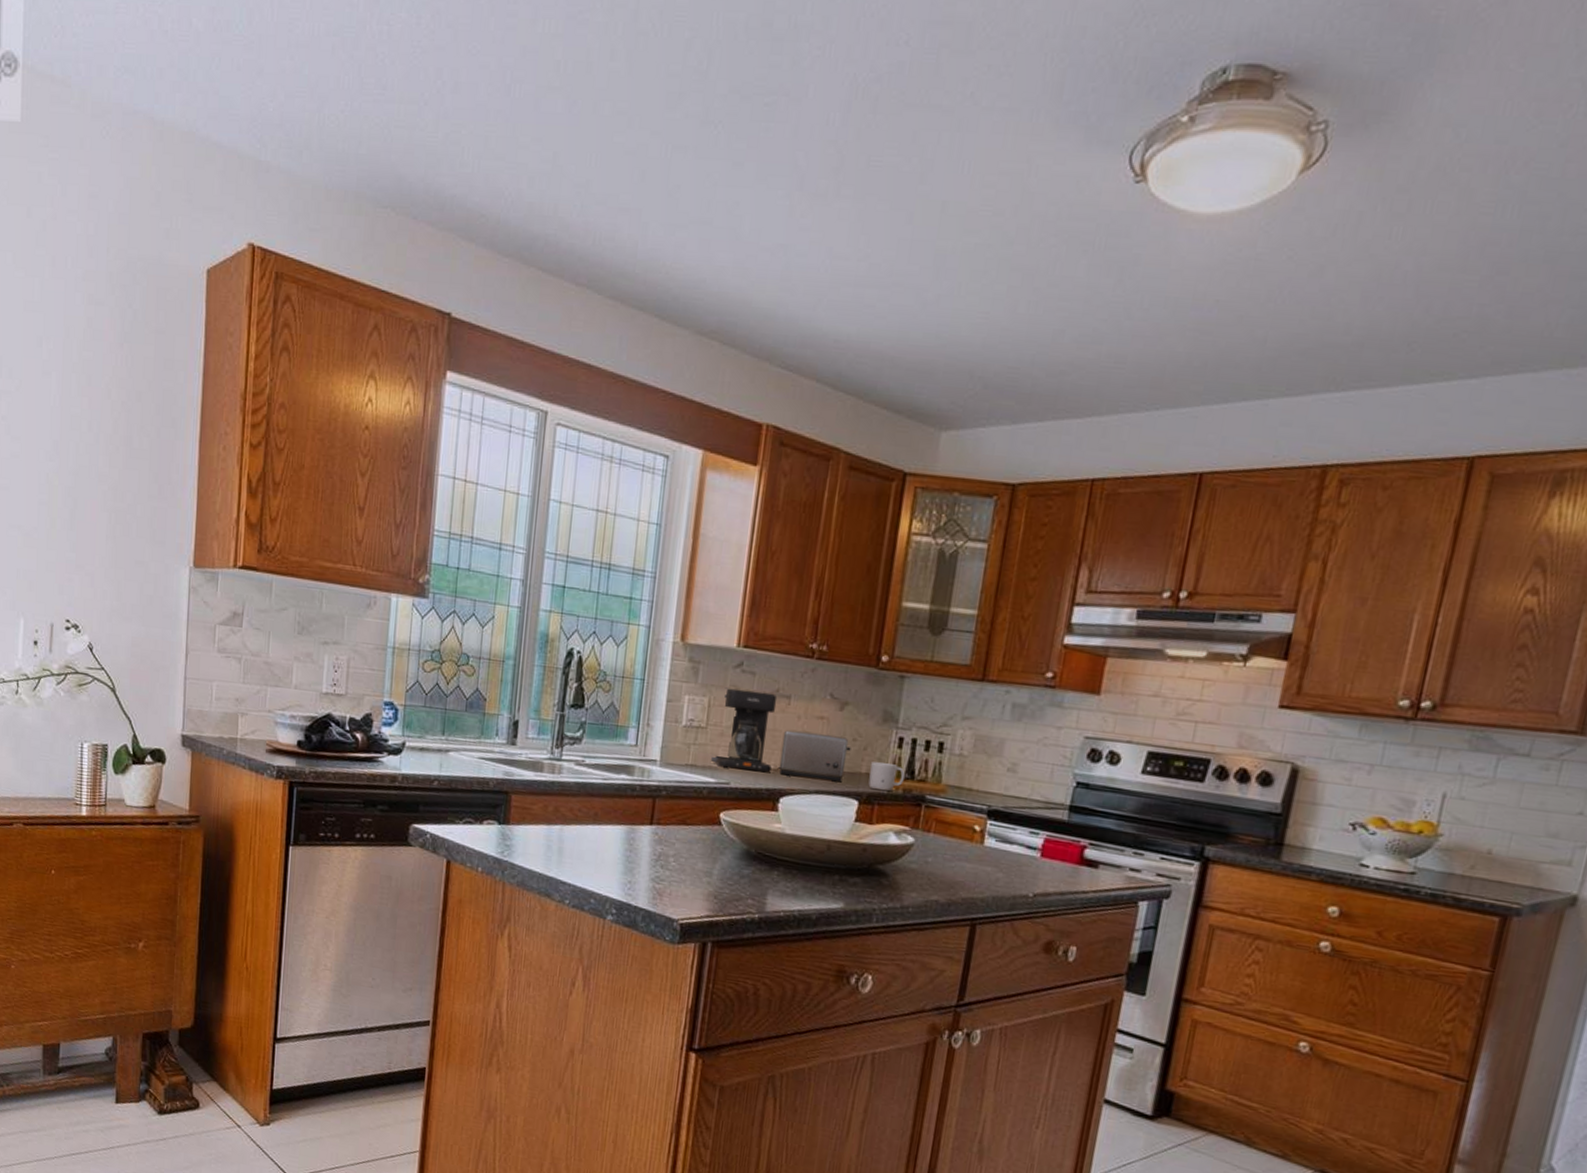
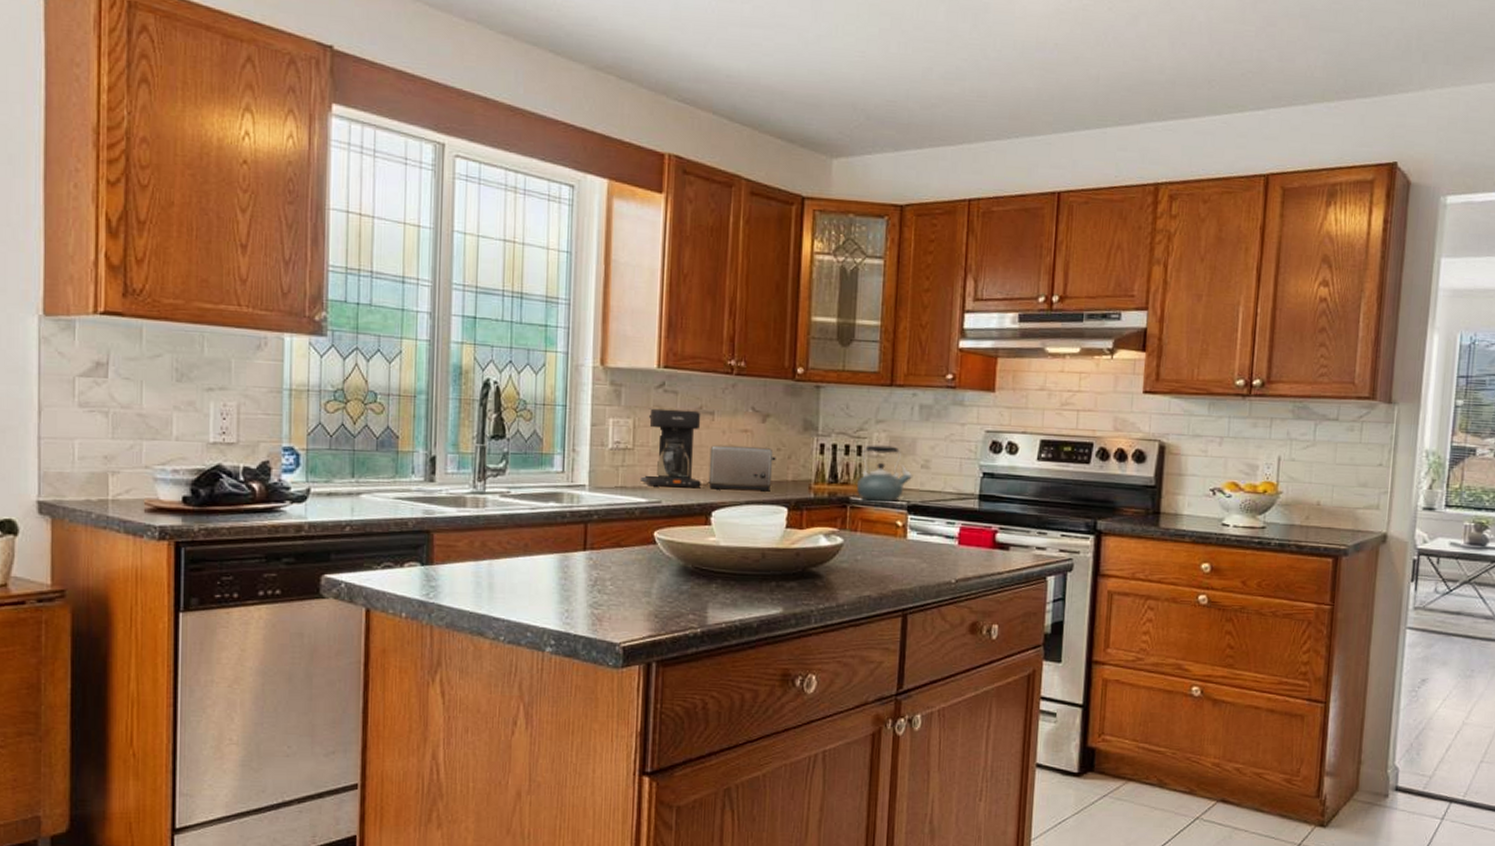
mug: present [868,762,905,792] -> none [795,469,829,497]
kettle: none [933,742,998,805] -> present [856,445,913,502]

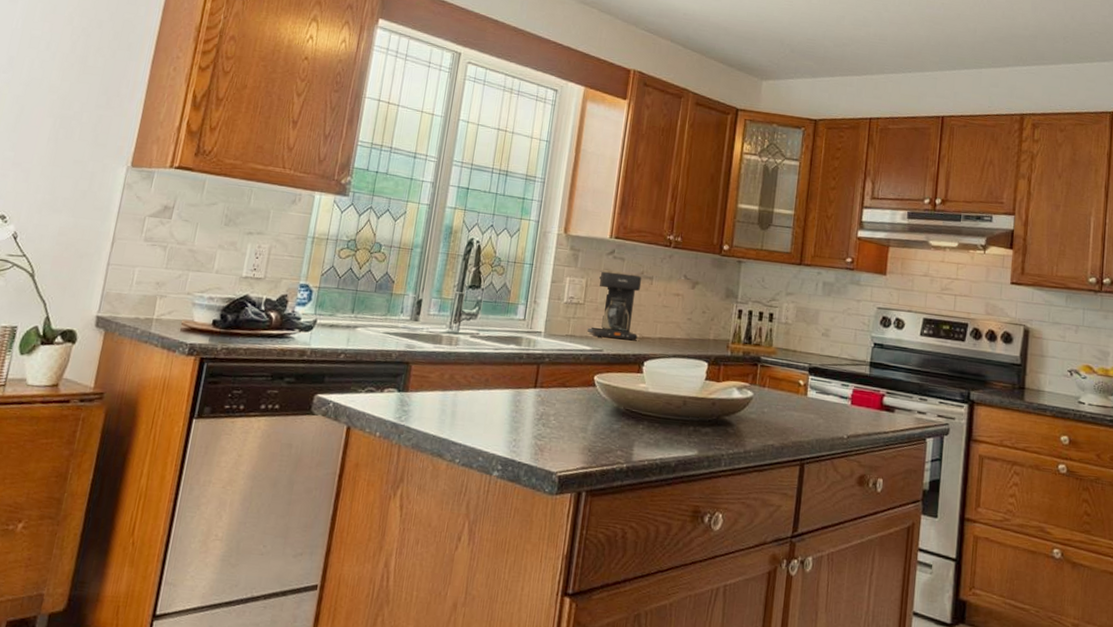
toaster: present [708,444,776,492] -> none [643,304,701,348]
kettle: present [856,445,913,502] -> none [766,313,815,363]

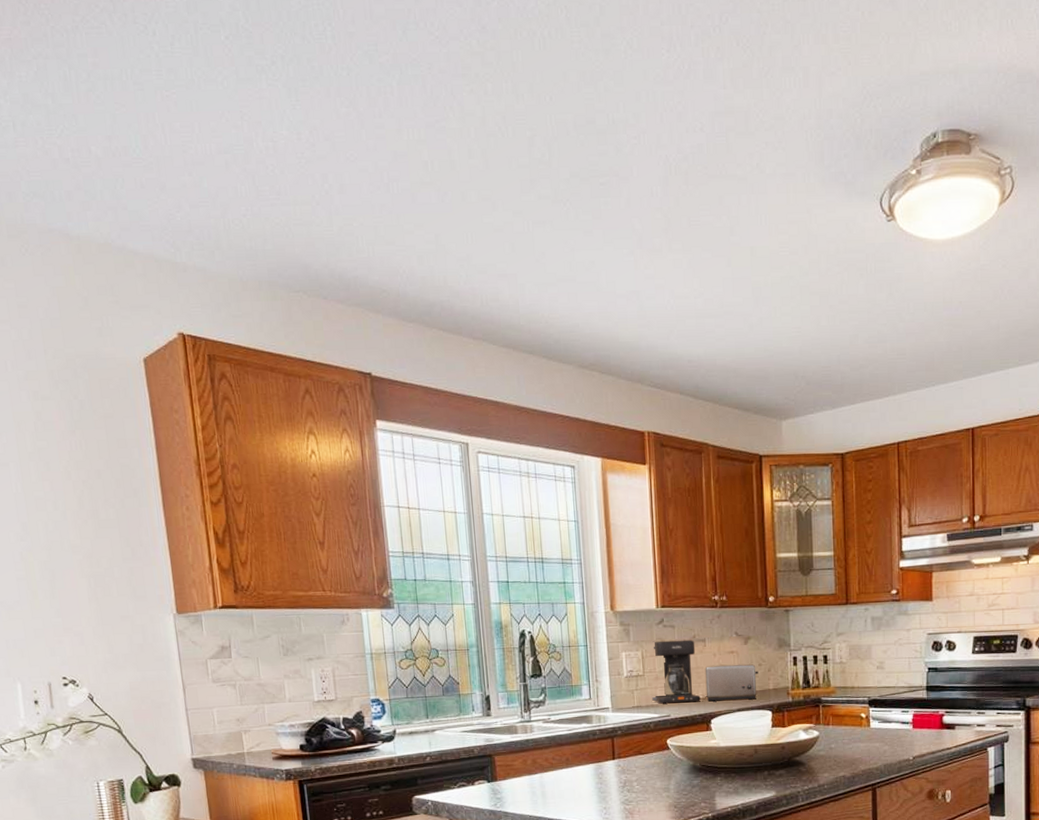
toaster: none [643,304,701,348] -> present [705,663,759,702]

